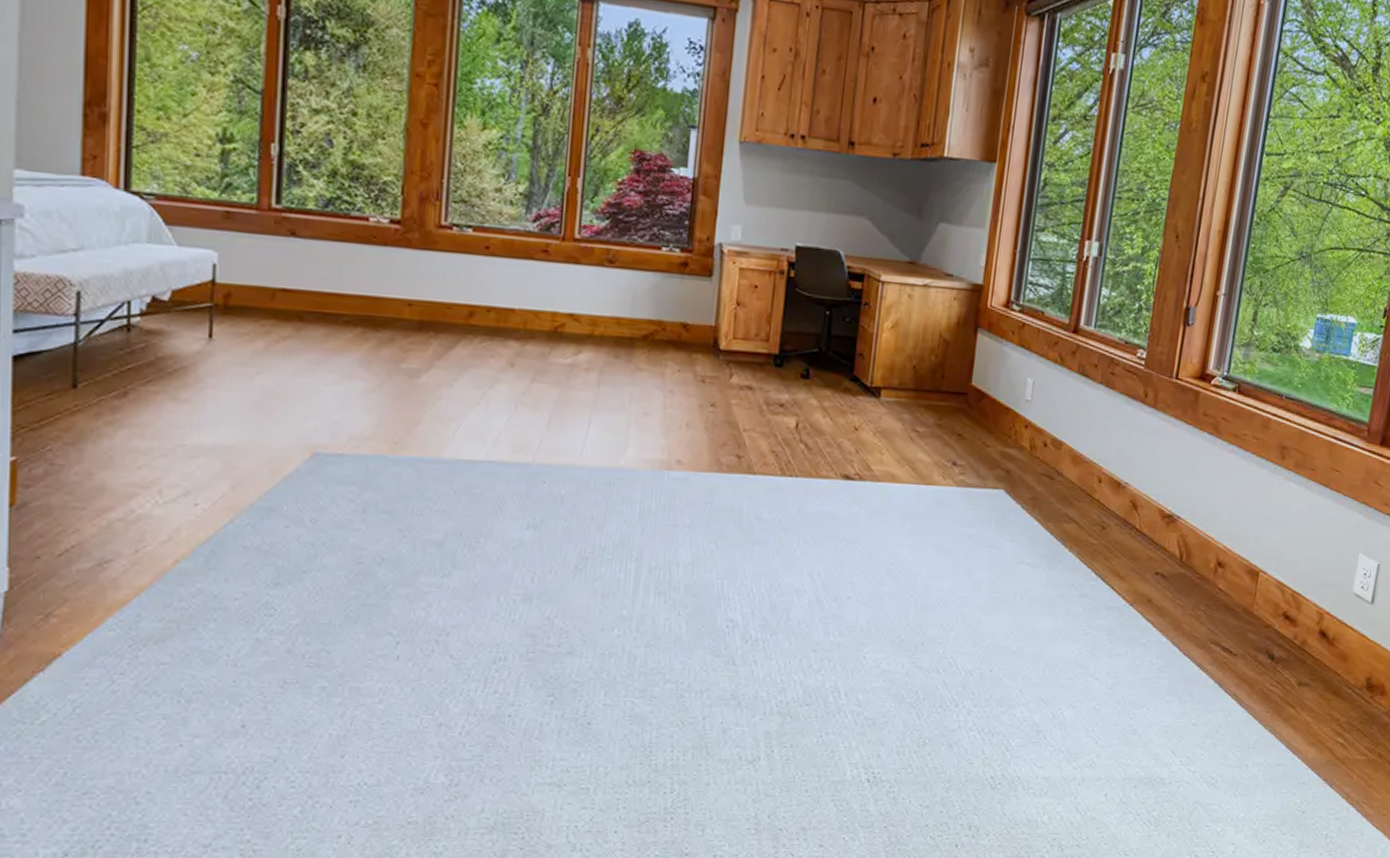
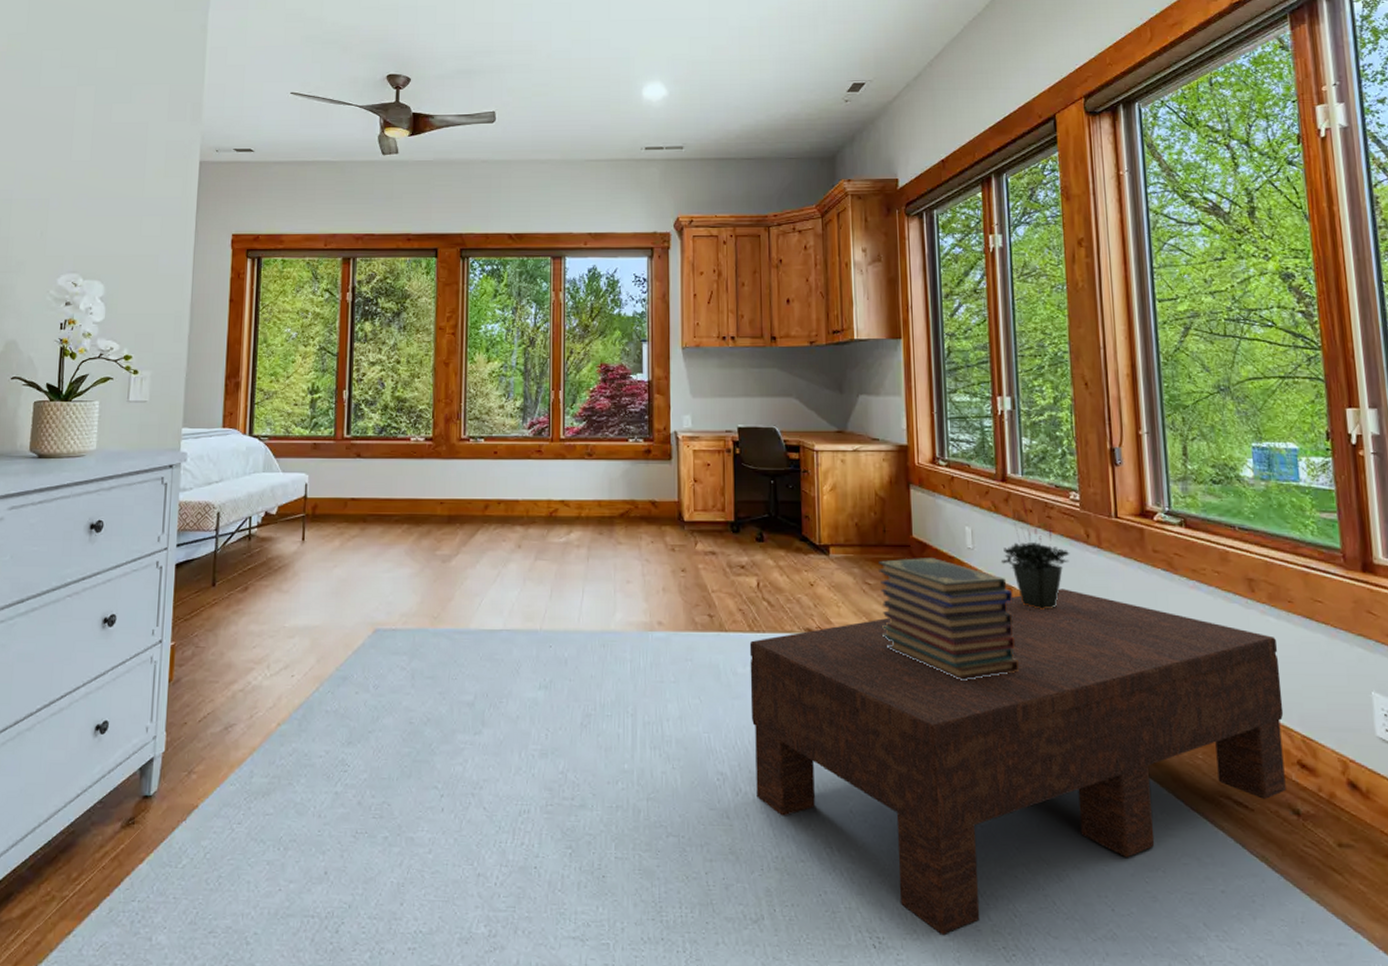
coffee table: none [767,446,1293,768] -> present [749,589,1286,934]
book stack: none [922,407,1063,534] -> present [878,557,1020,682]
potted plant: none [1056,345,1126,467] -> present [1000,493,1070,609]

